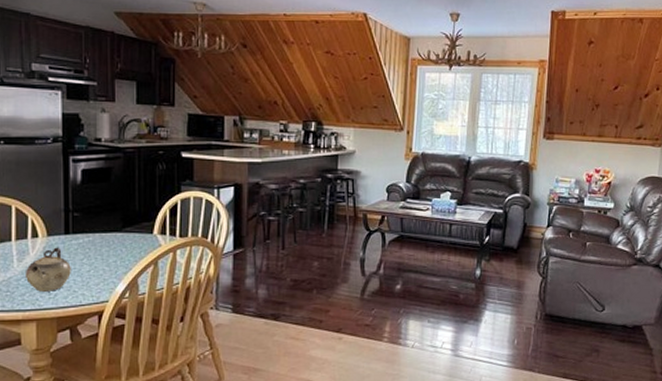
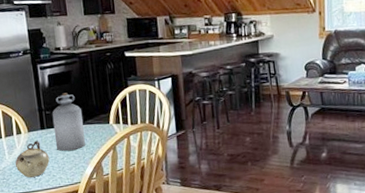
bottle: none [81,193,120,263] -> present [52,93,85,152]

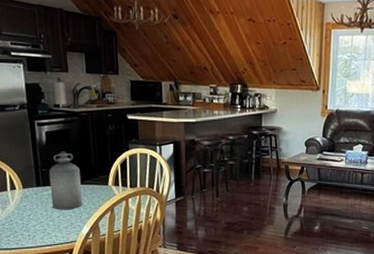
teapot: present [15,140,50,178] -> none [8,197,45,234]

